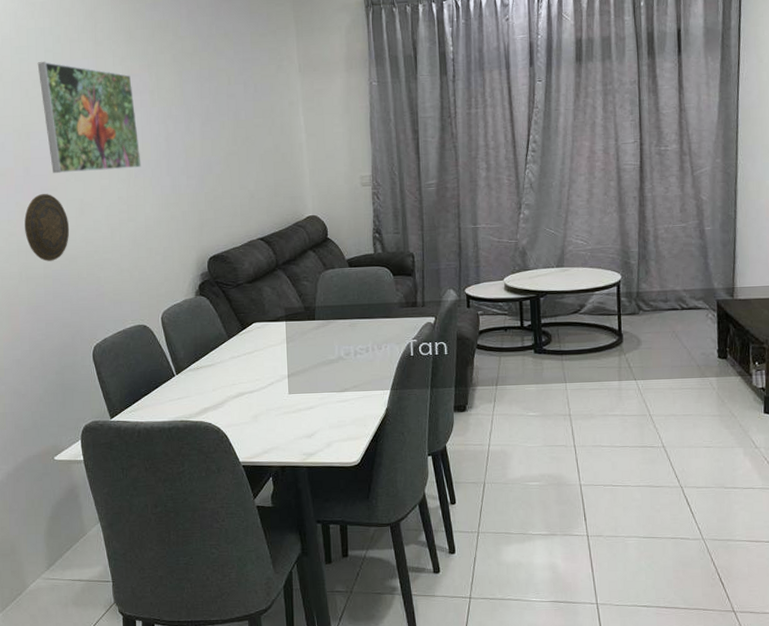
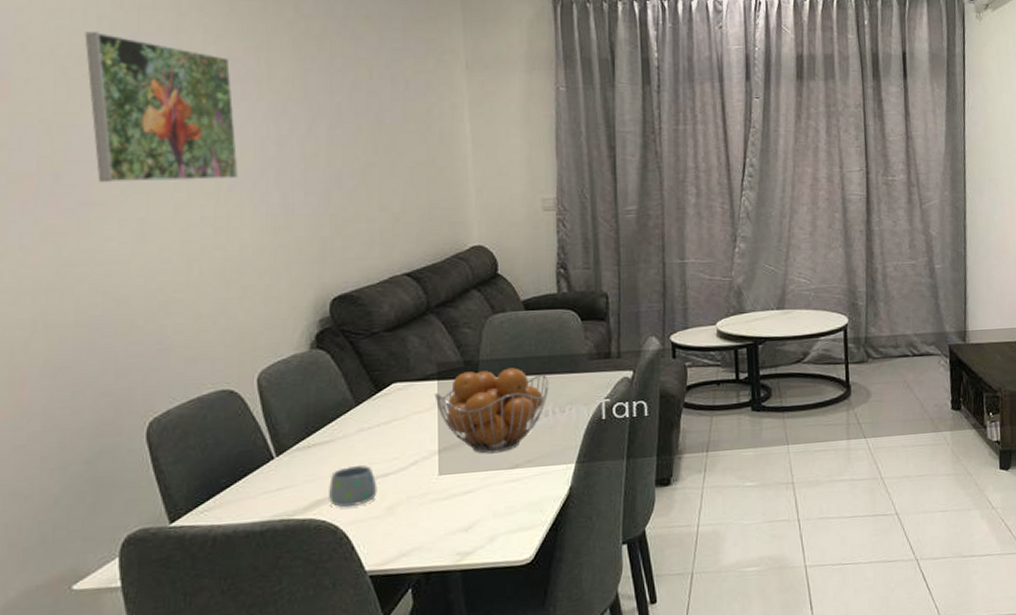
decorative plate: present [24,194,70,261] -> none [47,210,121,304]
mug: none [212,383,246,414] -> present [329,464,377,507]
fruit basket: none [284,313,369,380] -> present [434,367,549,454]

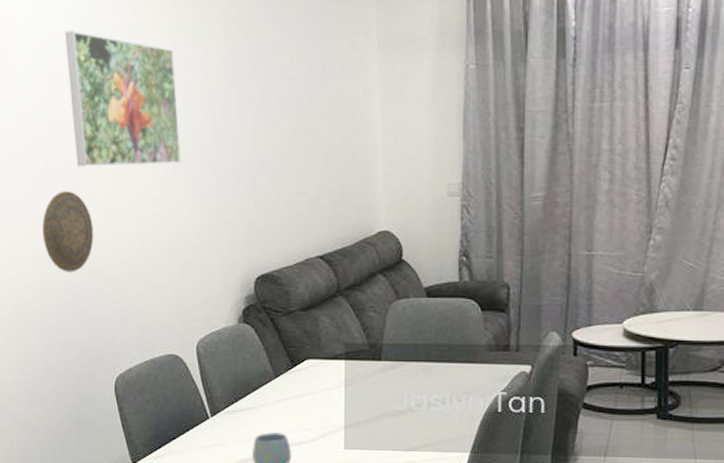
decorative plate: none [47,210,121,304] -> present [43,191,94,272]
fruit basket: present [434,367,549,454] -> none [342,353,447,435]

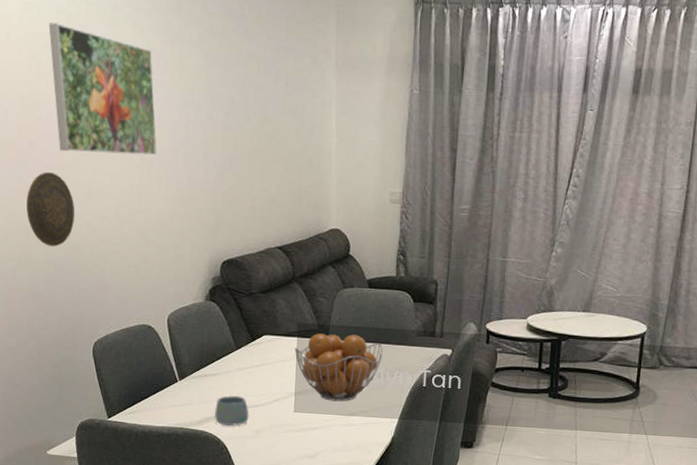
fruit basket: none [342,353,447,435] -> present [294,333,383,402]

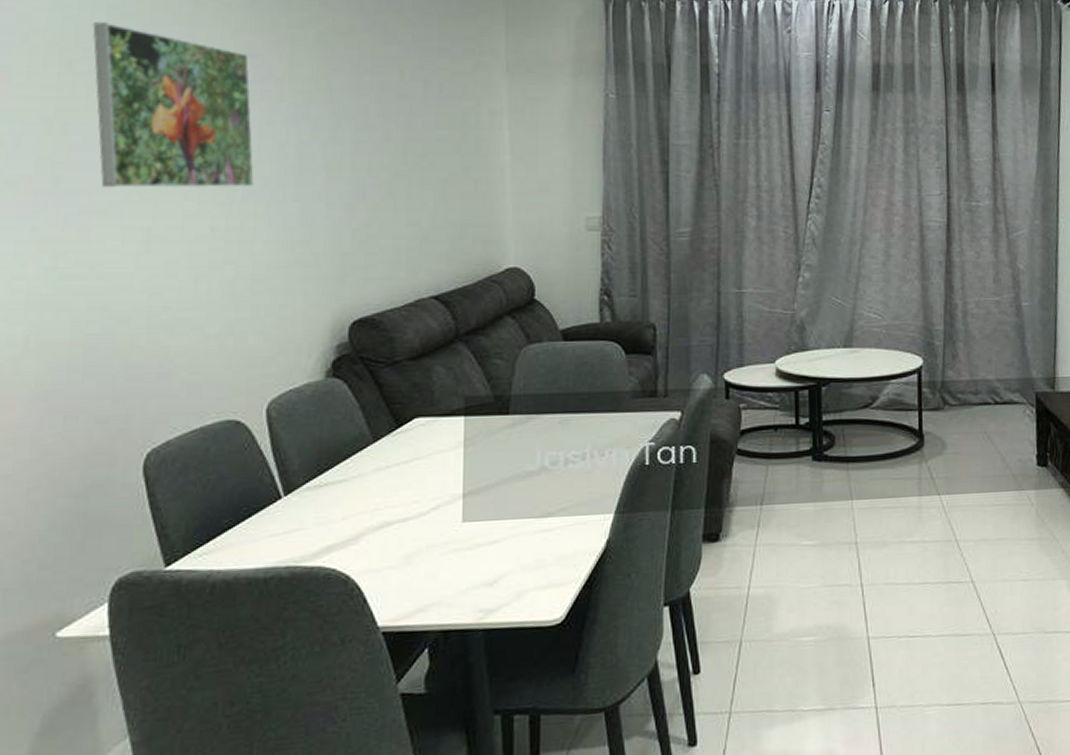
decorative plate: present [27,172,75,247] -> none [42,217,123,320]
mug: present [215,395,249,426] -> none [341,507,394,554]
fruit basket: present [294,333,383,402] -> none [460,404,587,500]

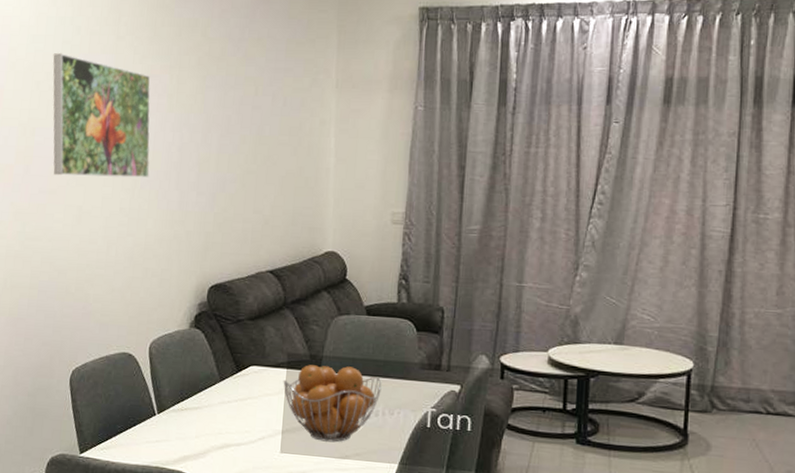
fruit basket: none [460,404,587,500] -> present [283,365,382,443]

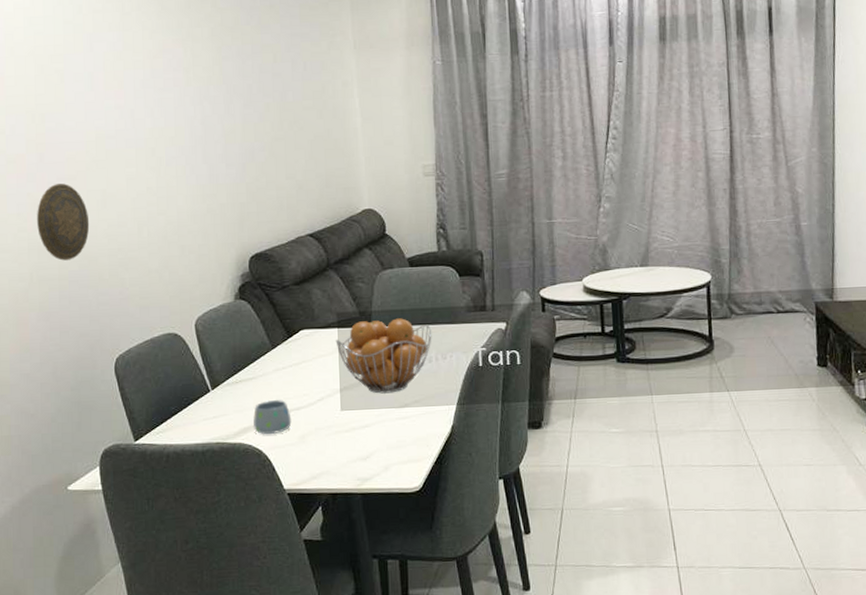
decorative plate: none [16,196,64,271] -> present [37,183,90,261]
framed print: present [52,52,151,178] -> none [55,33,174,161]
mug: none [193,432,231,466] -> present [253,399,292,434]

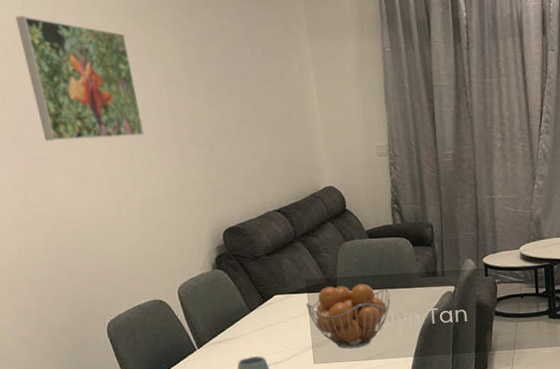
decorative plate: present [37,183,90,261] -> none [18,163,71,236]
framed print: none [55,33,174,161] -> present [15,15,144,142]

